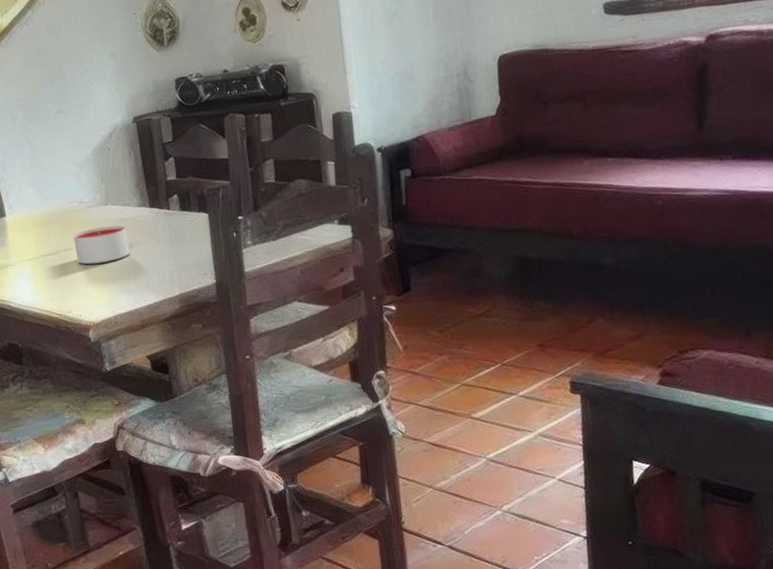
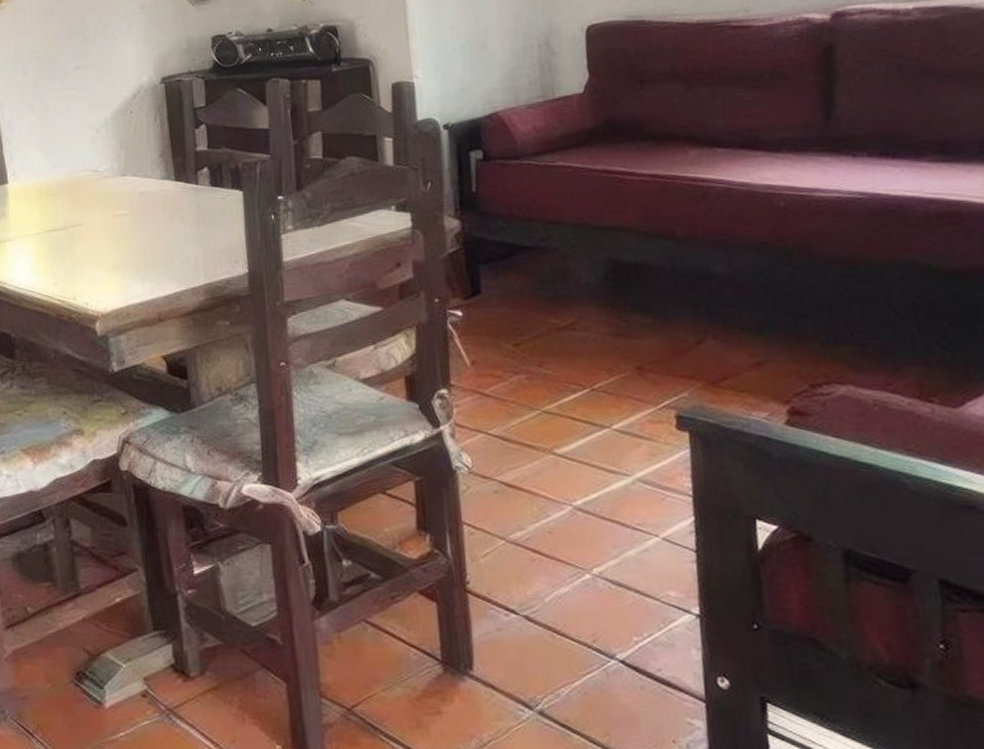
candle: present [73,225,130,265] -> none [84,199,149,244]

